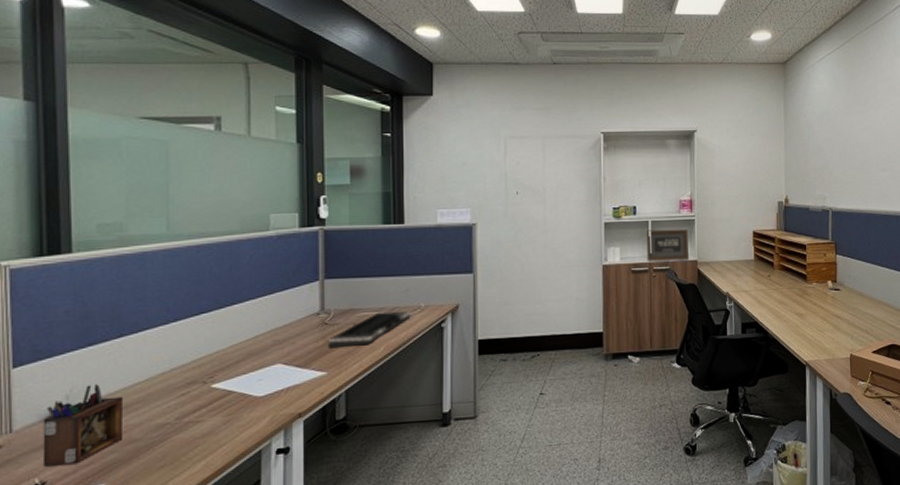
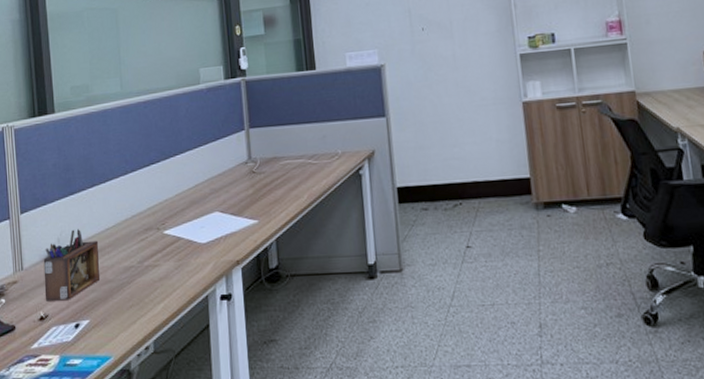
computer keyboard: present [328,310,411,349] -> none [257,157,330,197]
picture frame: present [646,229,690,261] -> none [569,54,626,95]

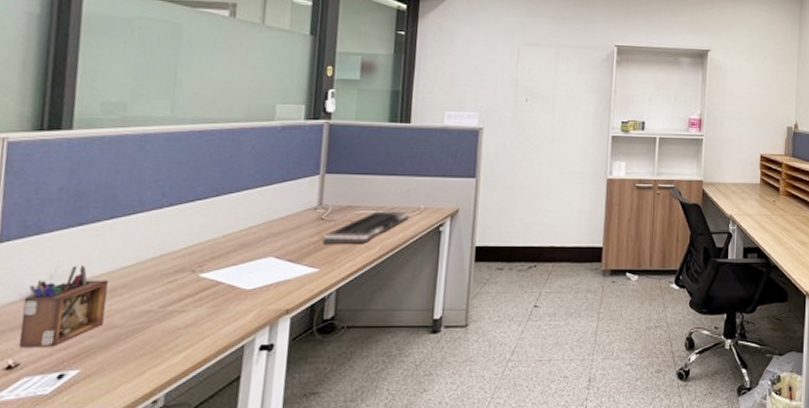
computer keyboard: none [257,157,330,197] -> present [322,211,410,245]

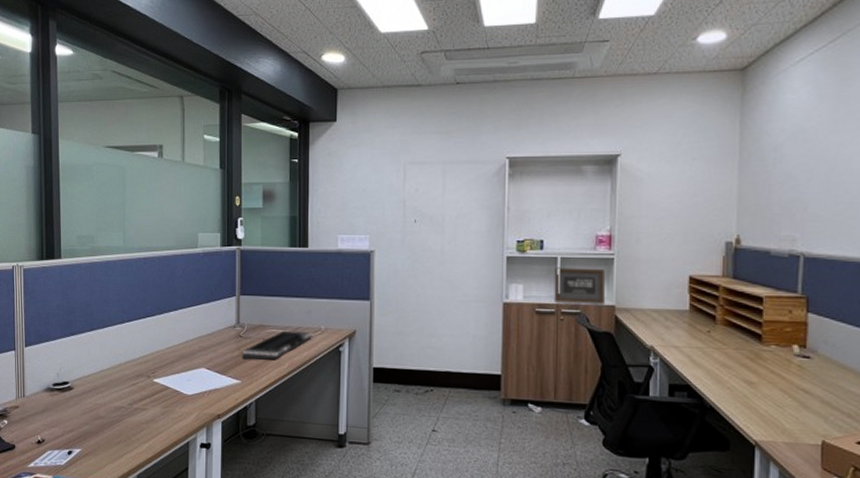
desk organizer: present [18,265,109,347] -> none [43,367,94,429]
picture frame: none [652,146,696,180] -> present [554,267,606,305]

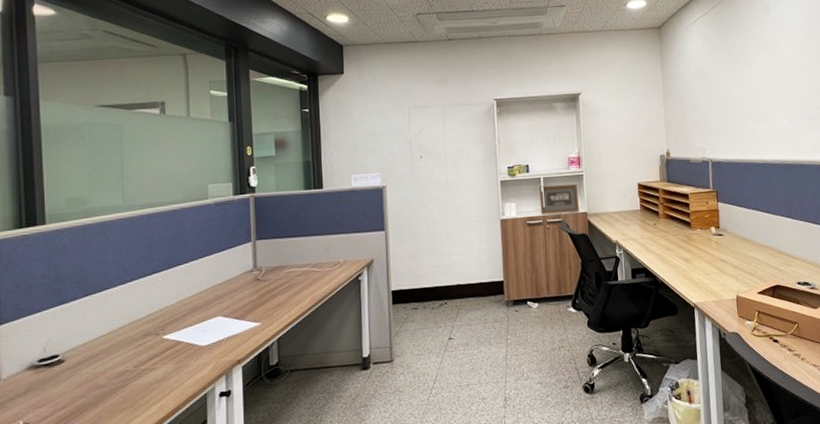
computer keyboard: present [242,330,312,361] -> none [260,266,332,302]

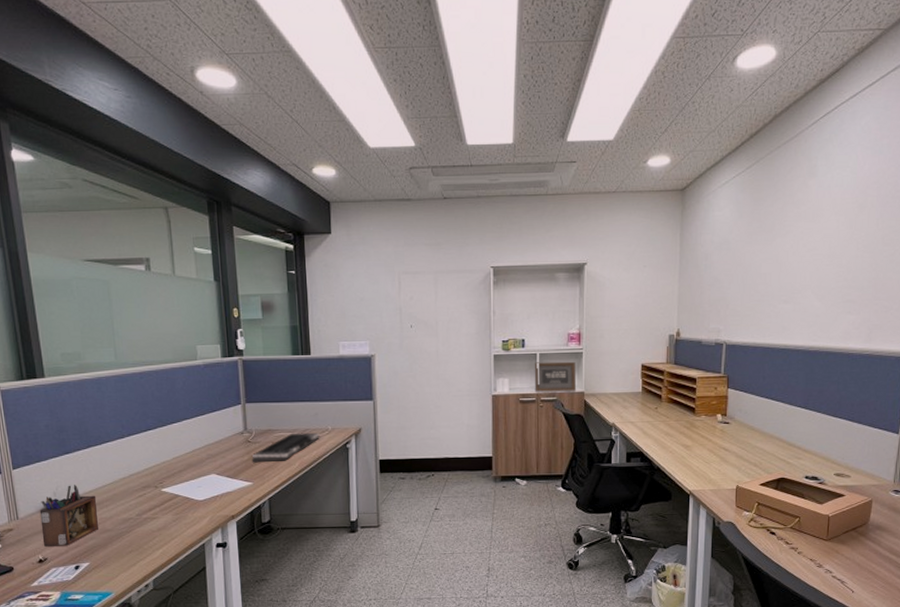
desk organizer: none [25,338,91,410] -> present [39,485,98,547]
computer keyboard: none [260,266,332,302] -> present [251,432,320,463]

